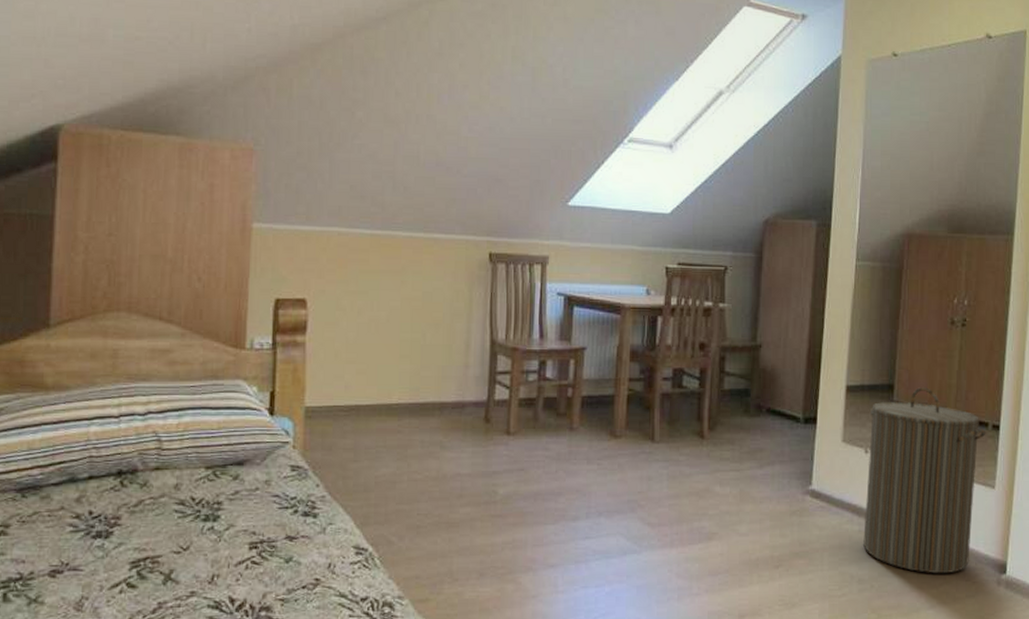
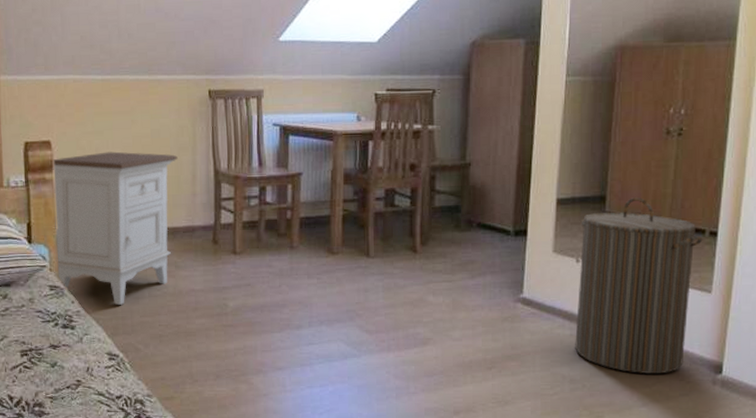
nightstand: none [301,314,451,490] -> present [52,151,178,305]

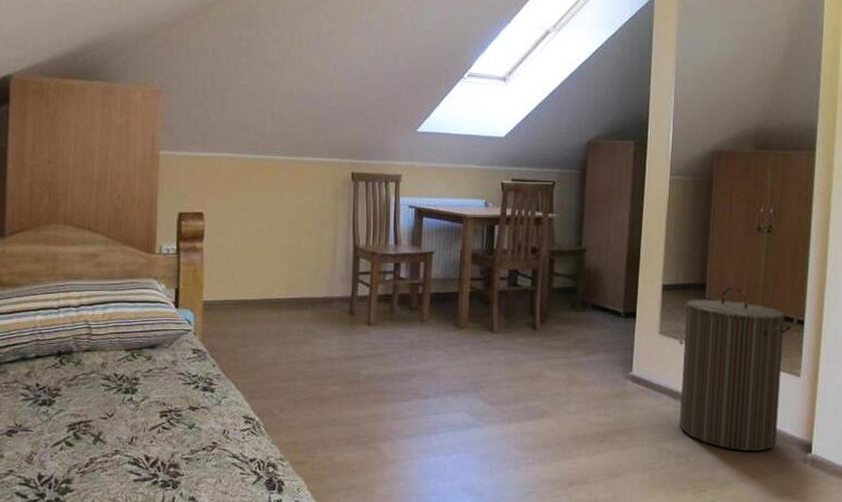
nightstand: present [52,151,178,305] -> none [200,225,320,370]

